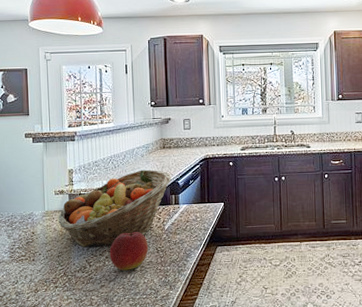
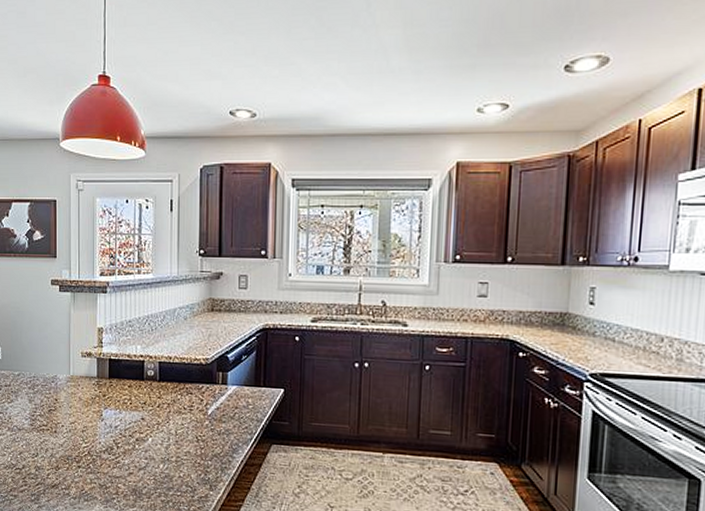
fruit basket: present [58,169,172,248] -> none [85,336,220,427]
apple: present [109,232,149,271] -> none [140,412,187,459]

